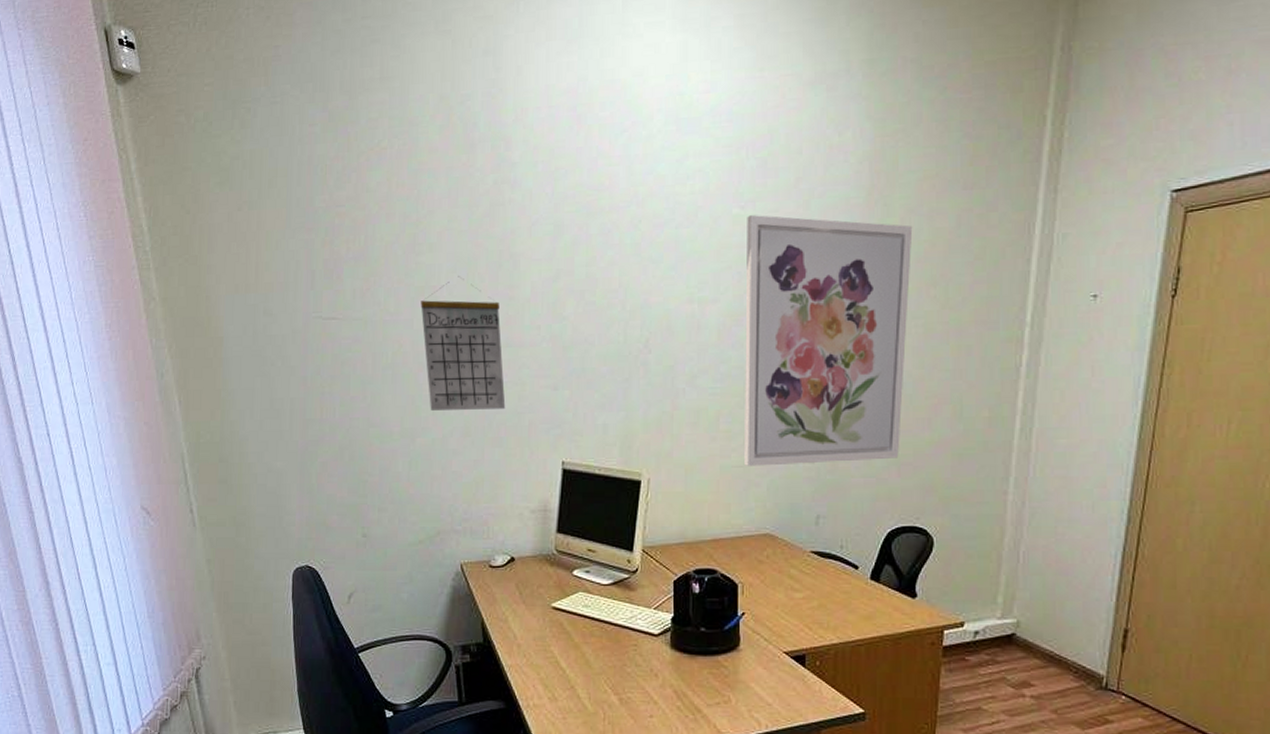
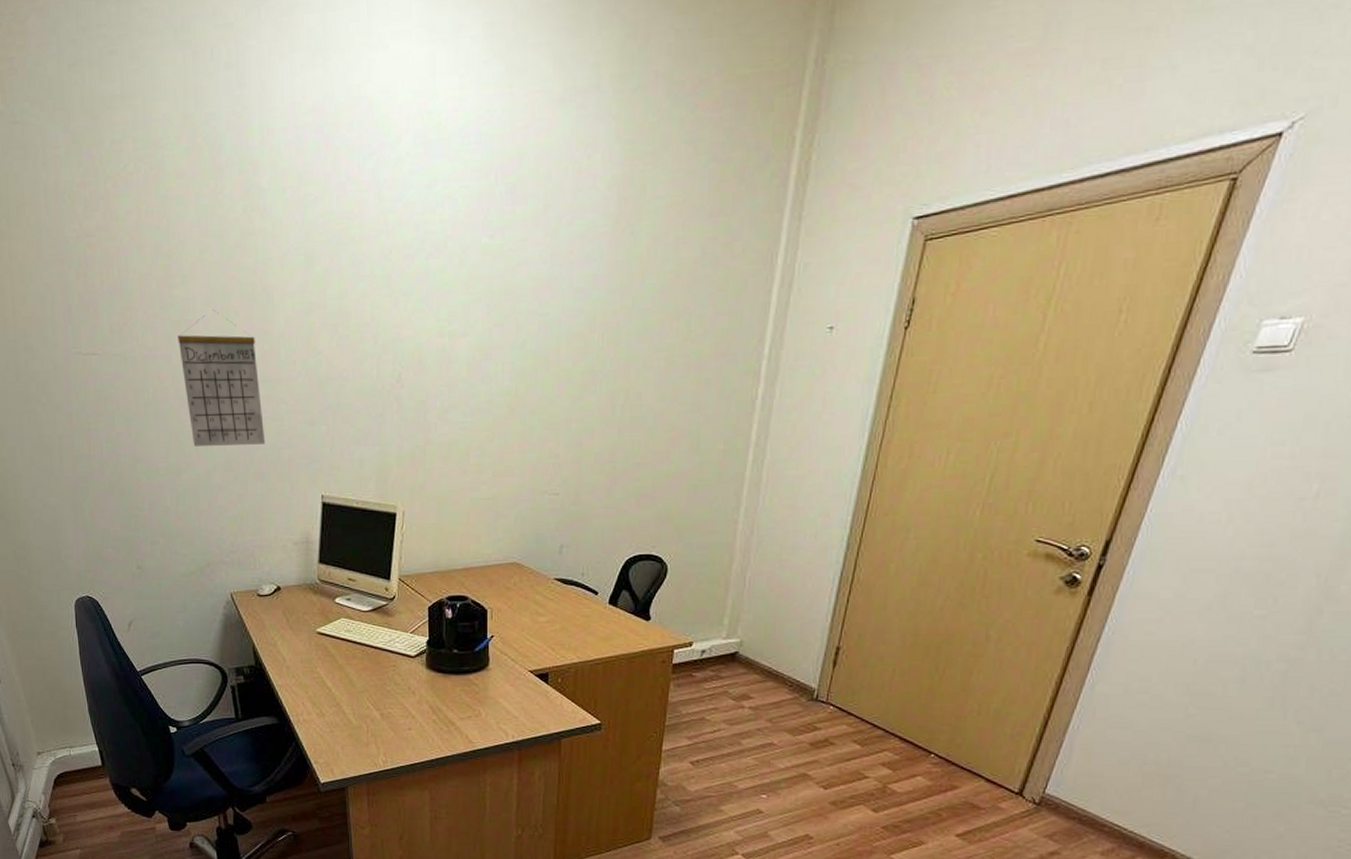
wall art: present [744,215,913,466] -> none [493,244,659,498]

